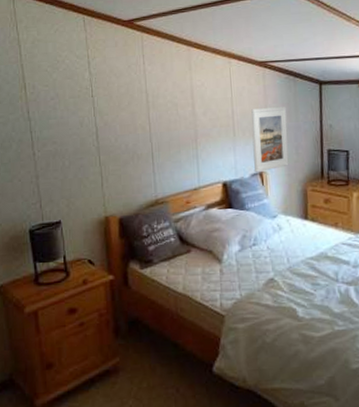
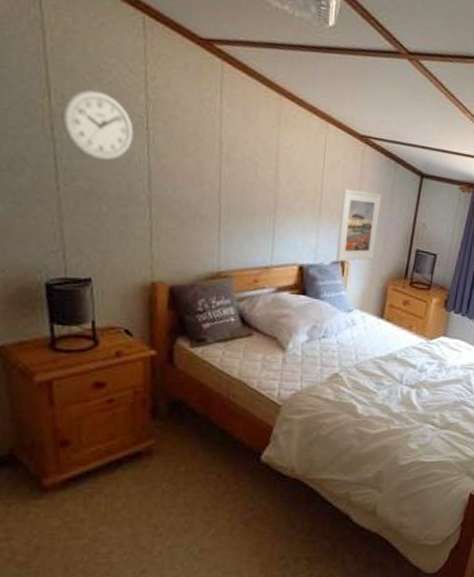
wall clock: none [34,77,83,128] -> present [61,89,134,161]

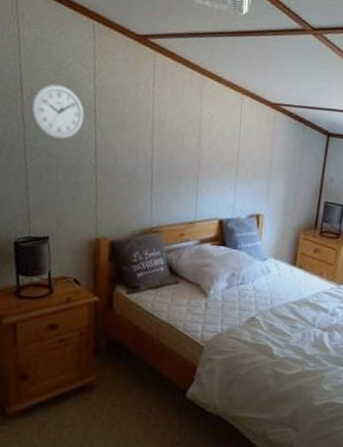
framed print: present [337,189,382,261] -> none [252,150,292,214]

